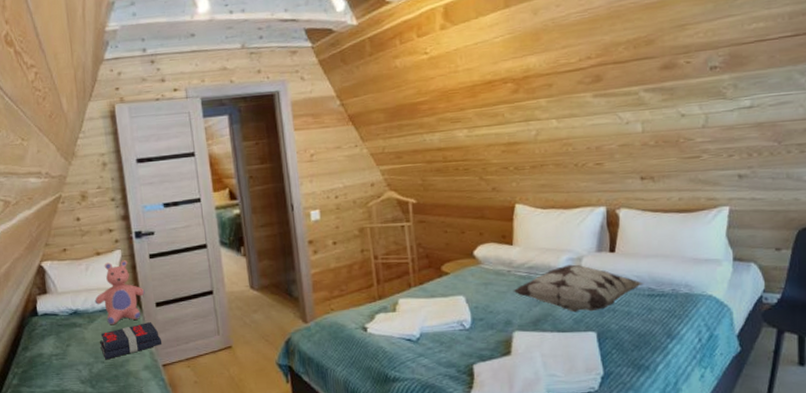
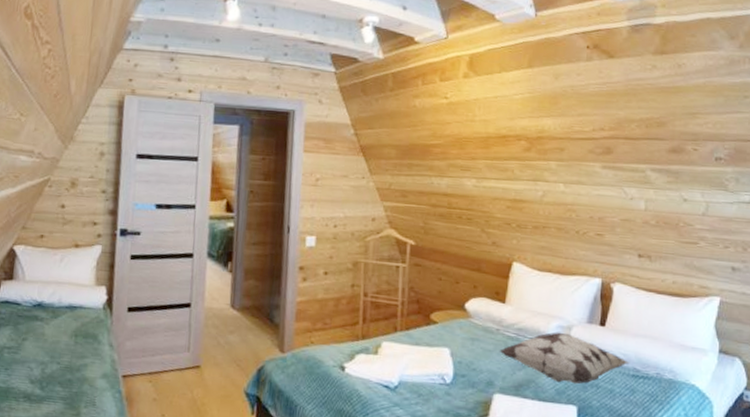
teddy bear: present [95,260,145,326] -> none [63,256,119,325]
book: present [100,321,163,360] -> none [59,326,127,361]

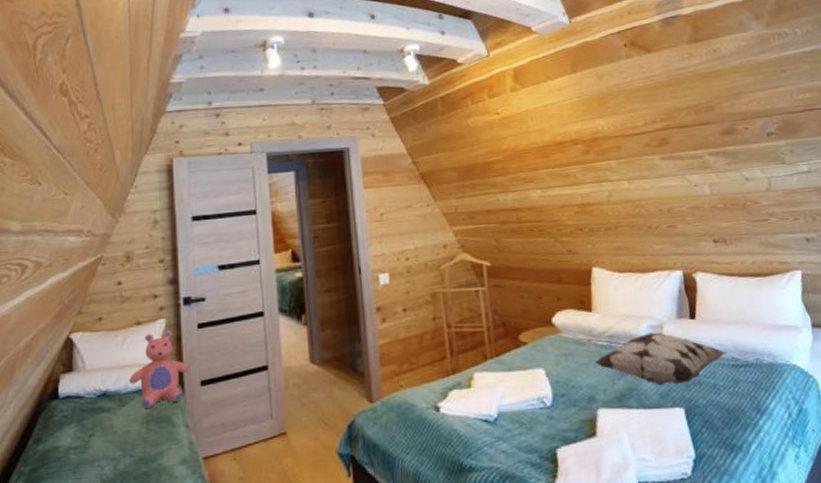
teddy bear: none [63,256,119,325] -> present [129,330,189,410]

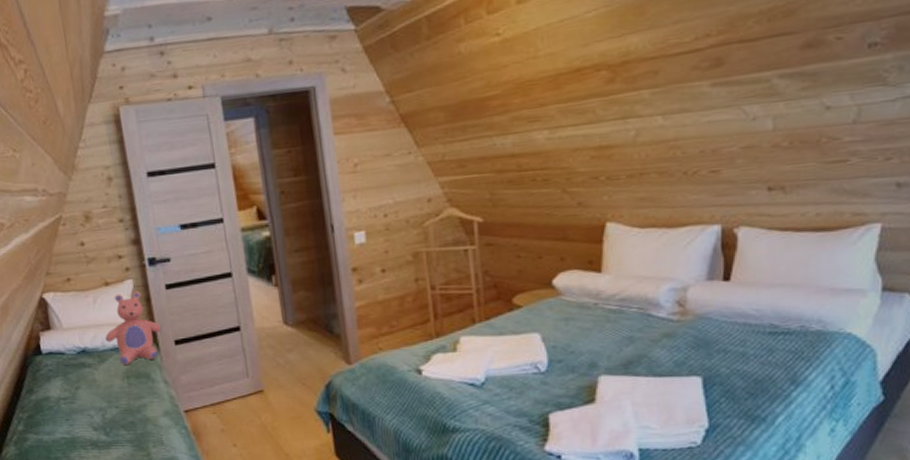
decorative pillow: present [594,332,728,386] -> none [600,295,765,354]

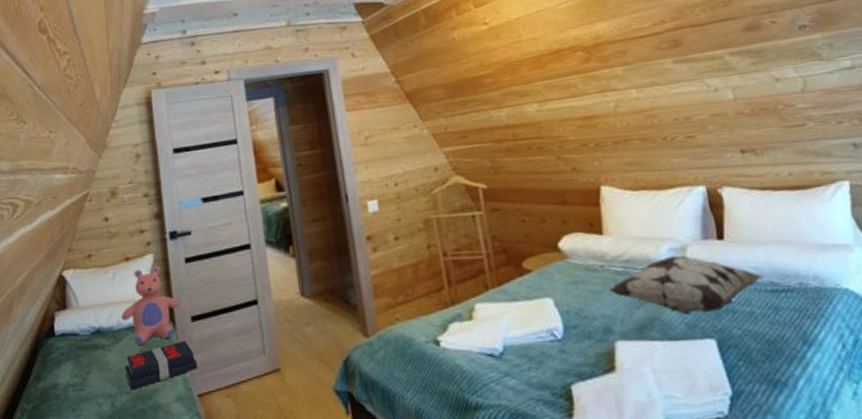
book: none [113,361,184,405] -> present [125,339,199,390]
decorative pillow: none [600,295,765,354] -> present [609,255,764,315]

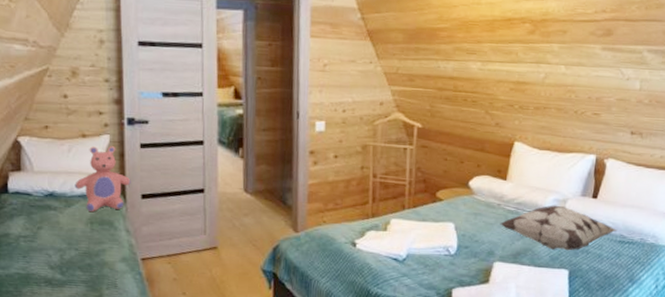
book: present [125,339,199,390] -> none [76,213,144,248]

